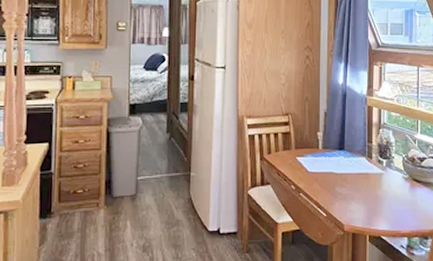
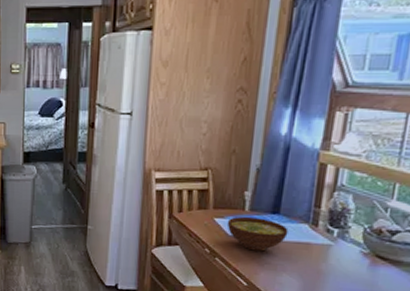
bowl: none [306,154,352,184] -> present [227,216,289,251]

